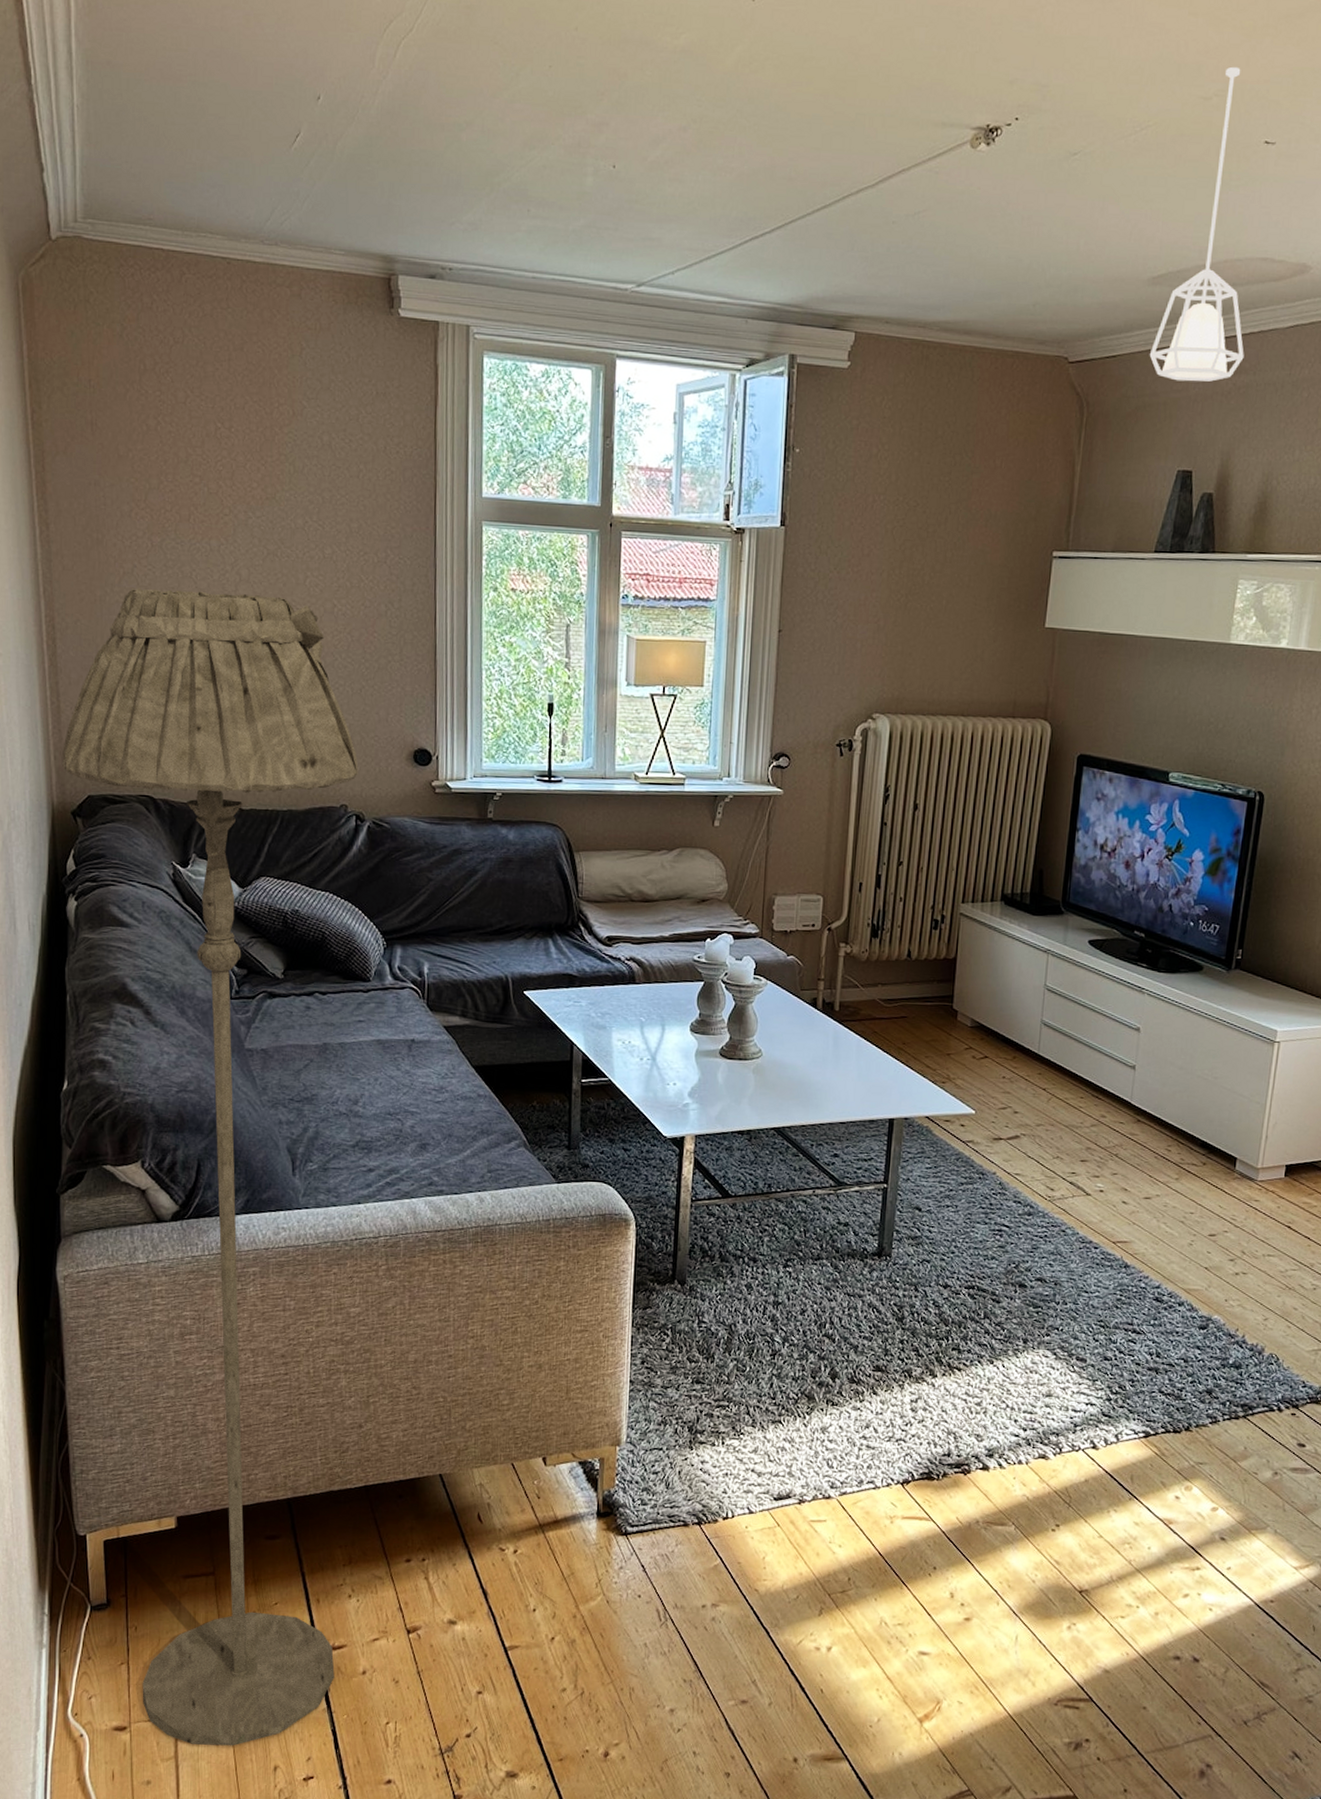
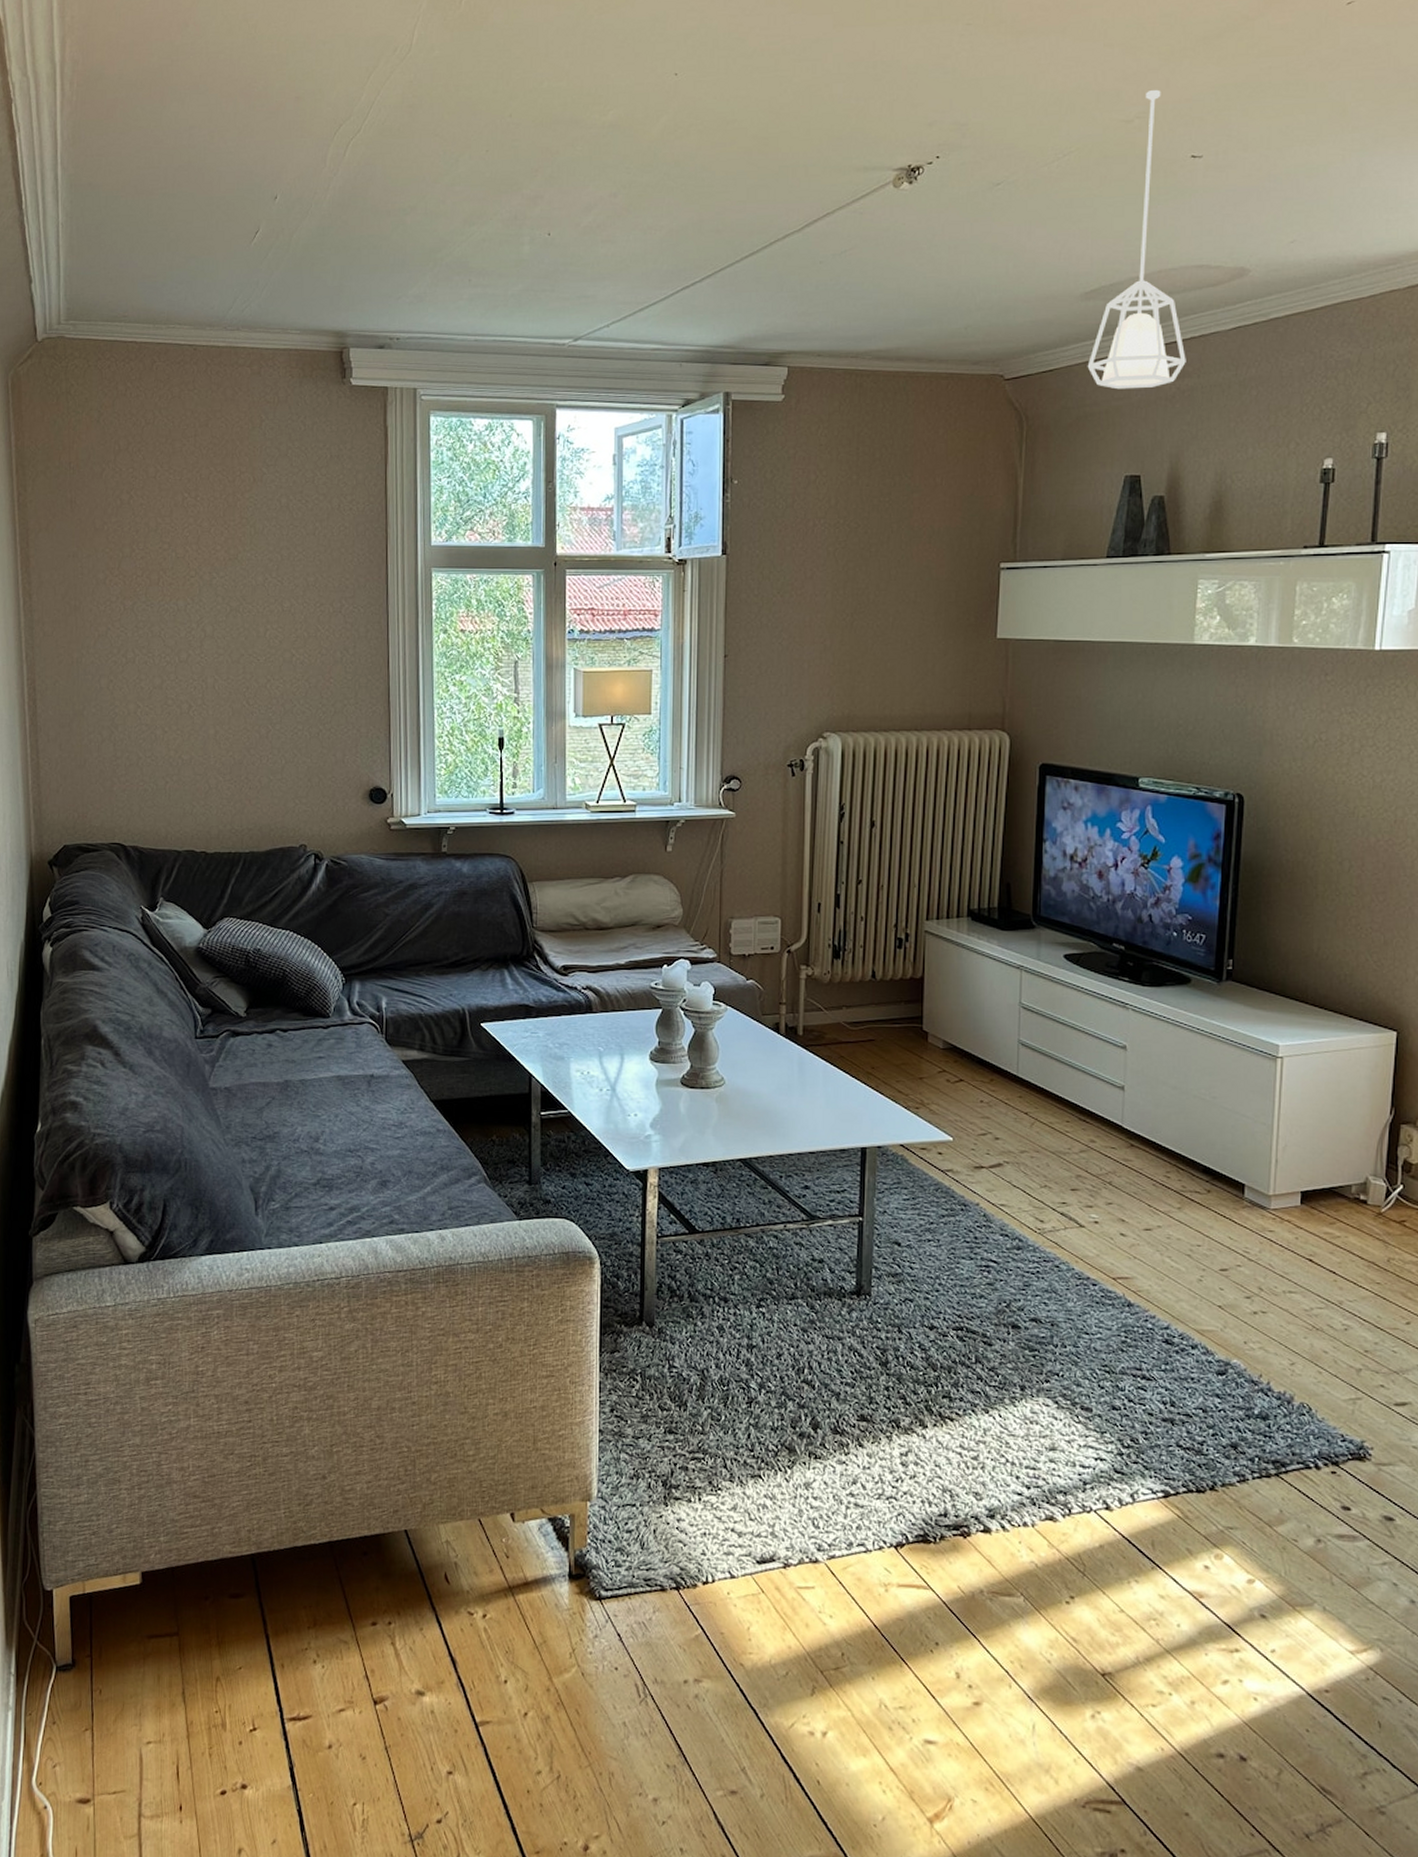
floor lamp: present [61,588,358,1746] -> none [39,648,317,1825]

